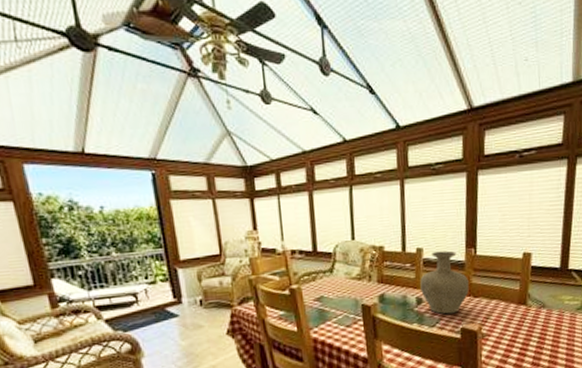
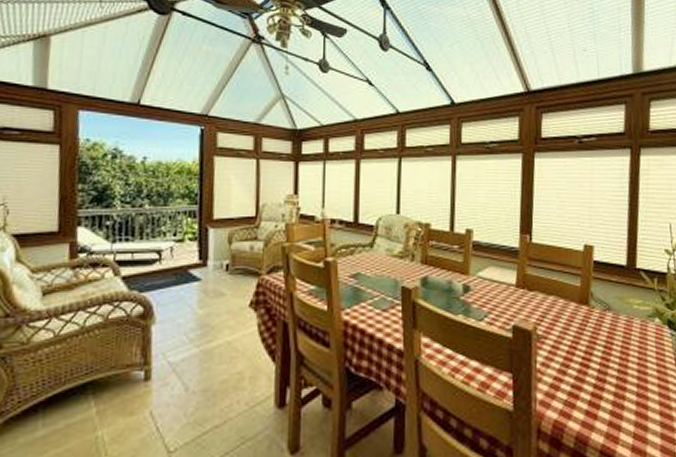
vase: present [420,250,469,314] -> none [468,235,523,308]

